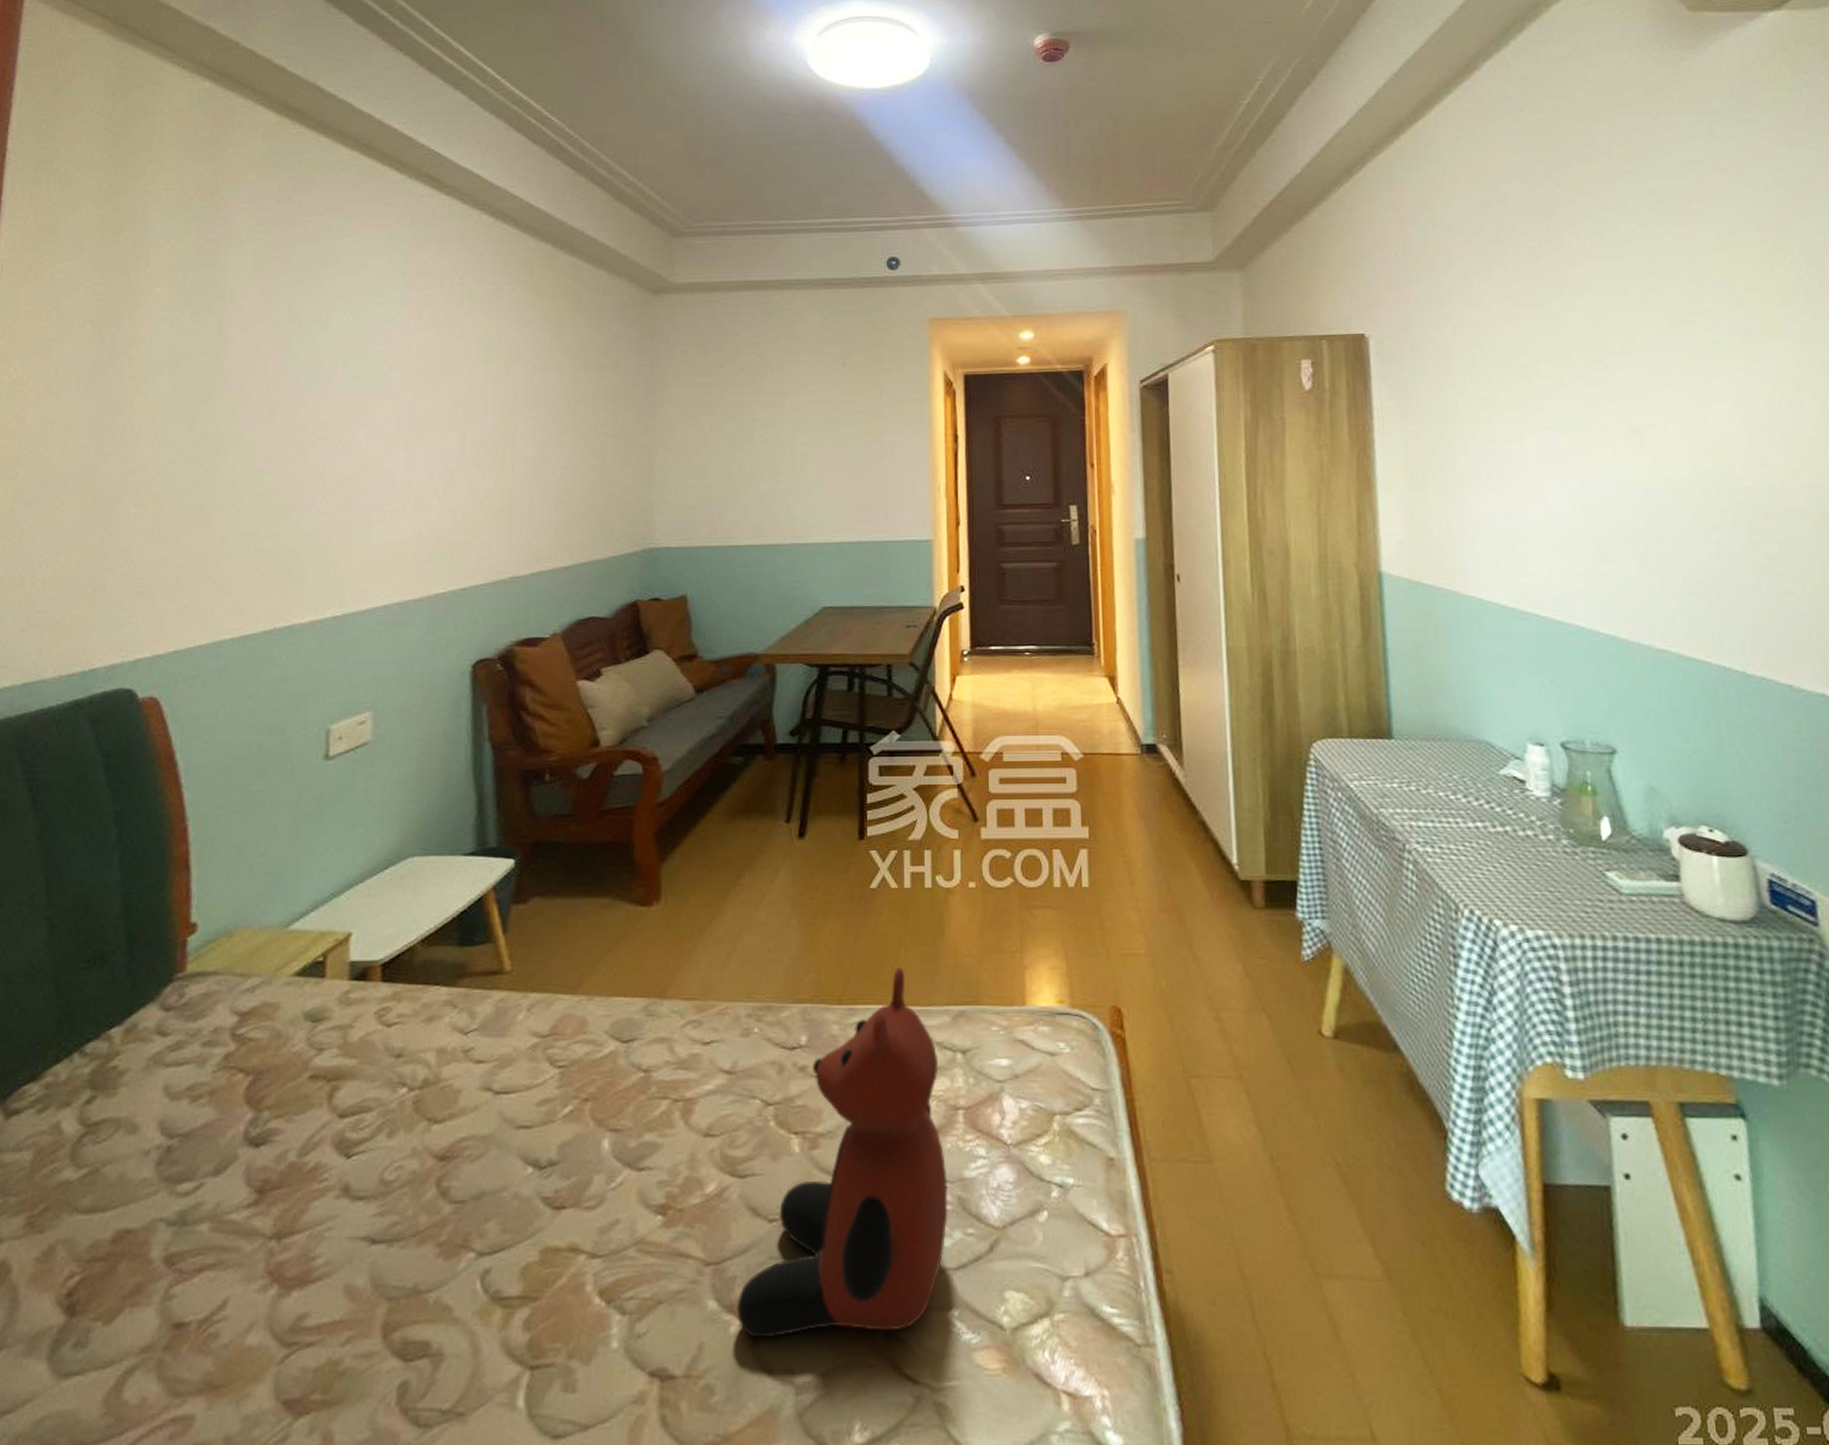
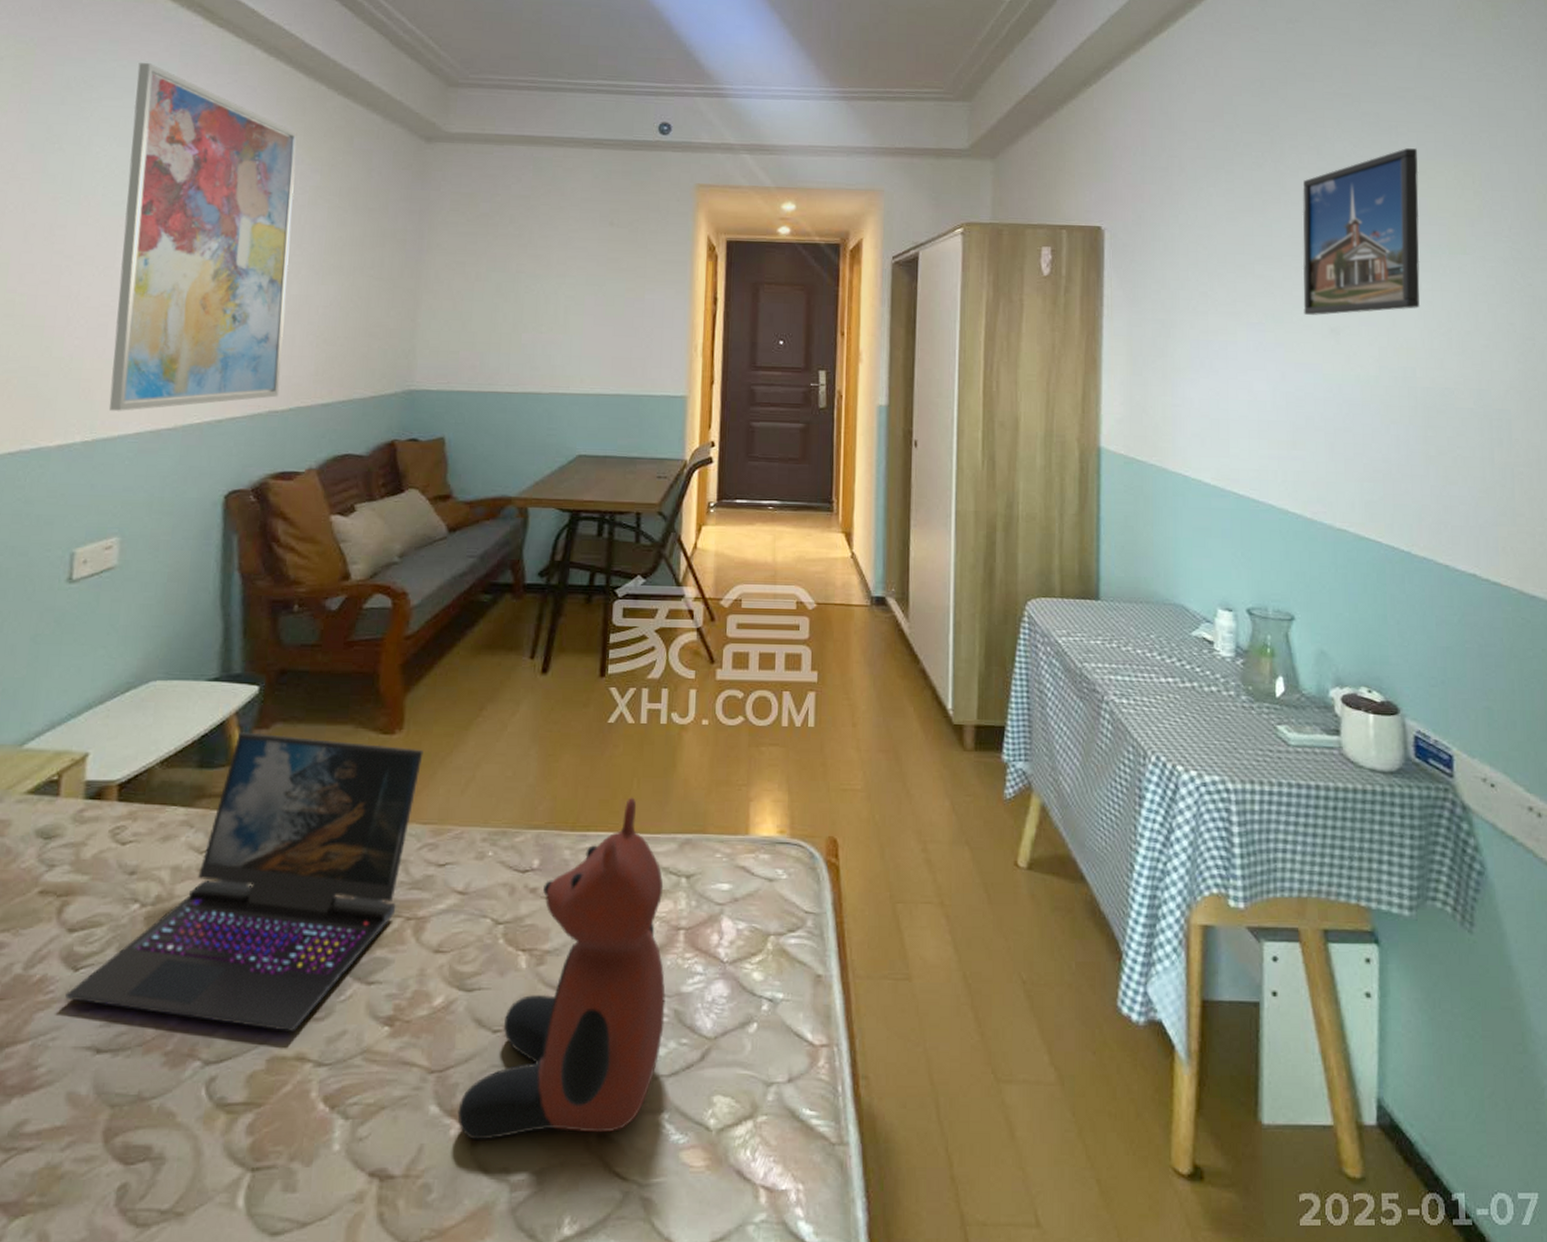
laptop: none [339,907,682,1221] -> present [65,732,424,1031]
wall art: none [357,236,527,584] -> present [109,63,297,411]
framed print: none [1587,225,1733,415] -> present [1302,148,1420,315]

